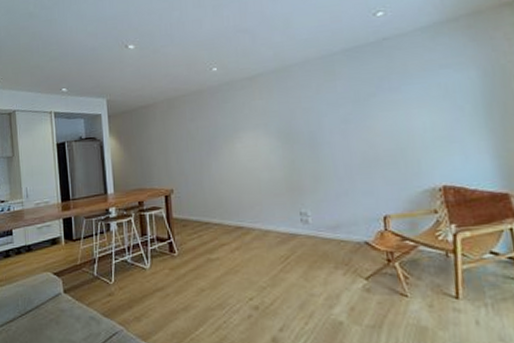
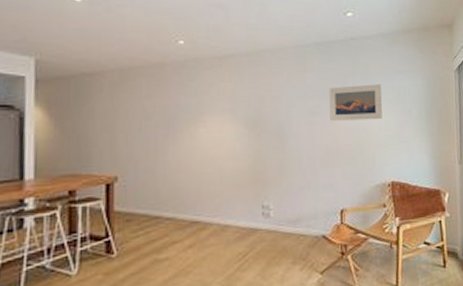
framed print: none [361,82,427,127] -> present [329,84,383,122]

